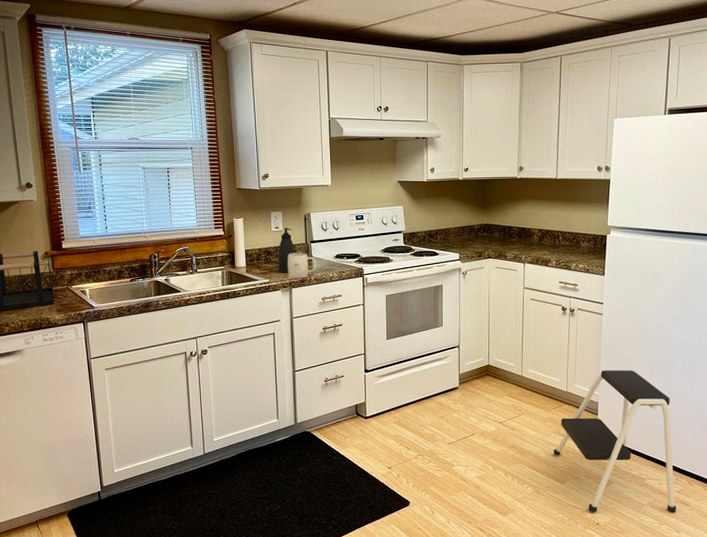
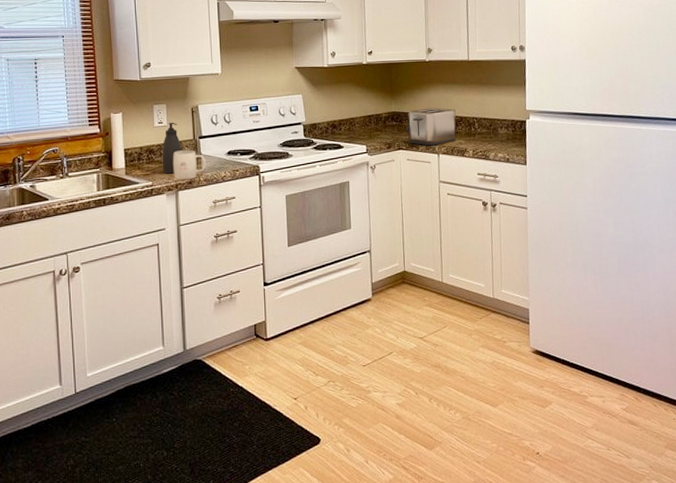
toaster: none [496,221,543,256] -> present [406,107,457,146]
step stool: present [553,369,676,513] -> none [482,269,625,440]

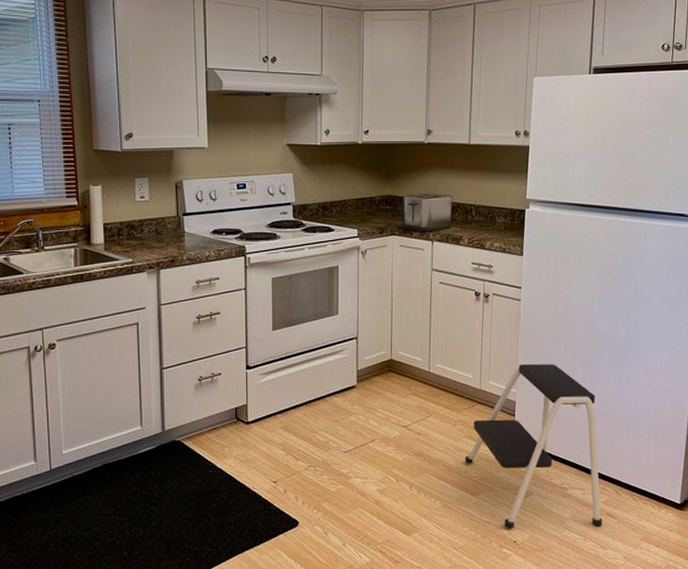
soap dispenser: present [162,122,182,174] -> none [143,197,165,251]
mug: present [172,150,206,180] -> none [154,227,189,258]
step stool: none [482,269,625,440] -> present [464,363,602,529]

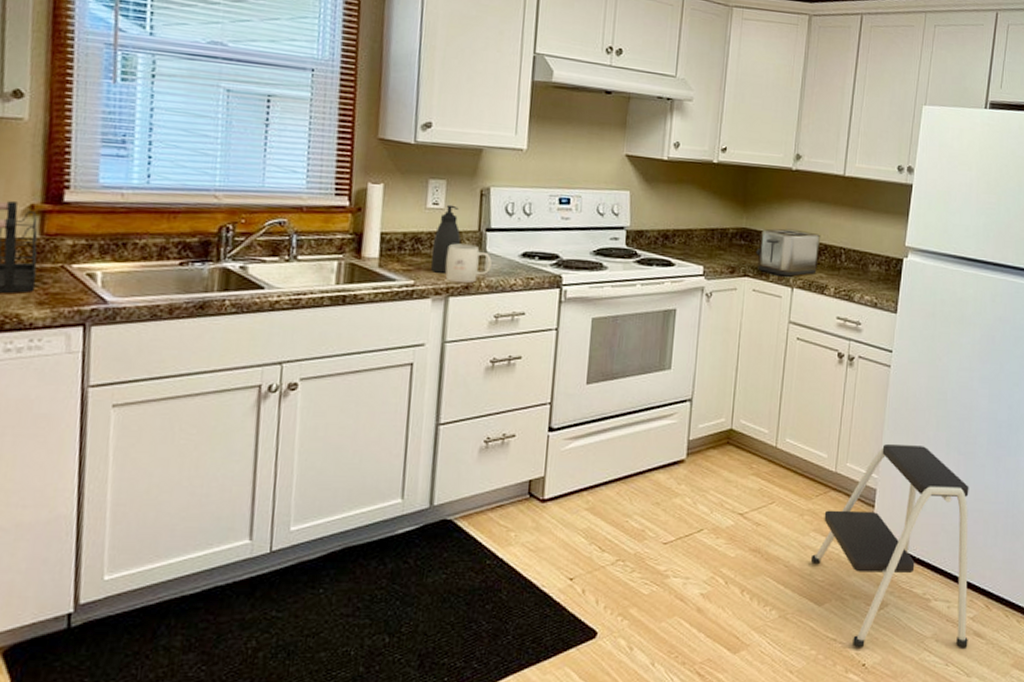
soap dispenser: none [143,197,165,251] -> present [431,204,462,273]
mug: none [154,227,189,258] -> present [445,243,492,284]

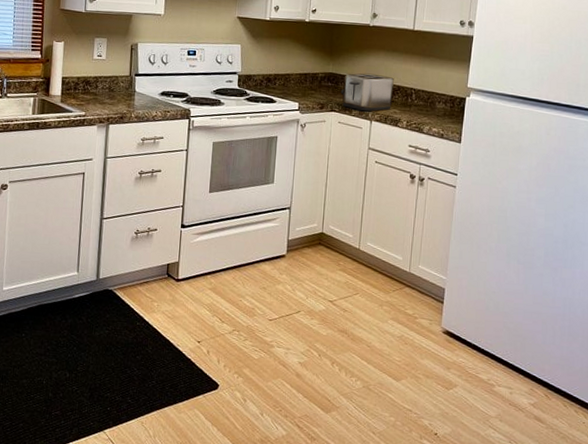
soap dispenser: present [431,204,462,273] -> none [96,56,118,107]
mug: present [445,243,492,284] -> none [106,85,139,115]
step stool: present [810,443,969,649] -> none [389,251,529,430]

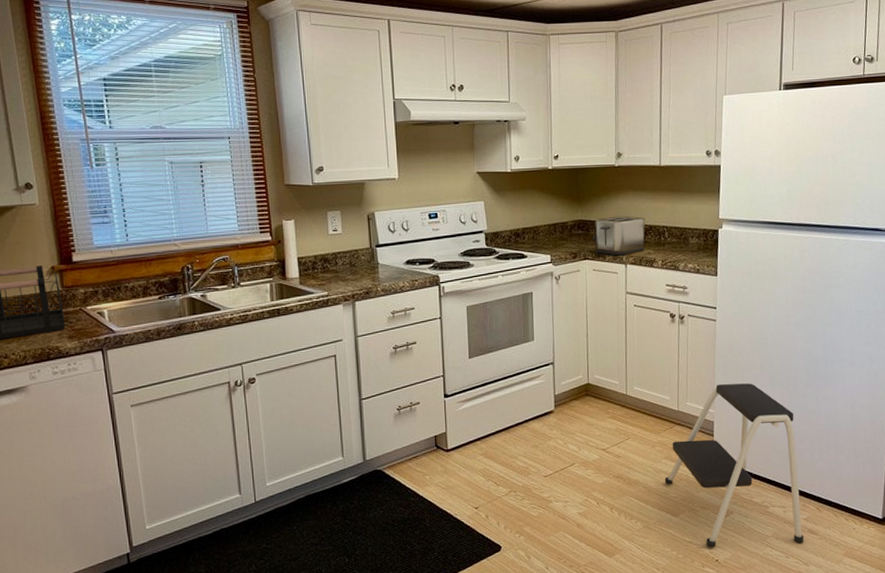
step stool: none [389,251,529,430] -> present [664,382,804,548]

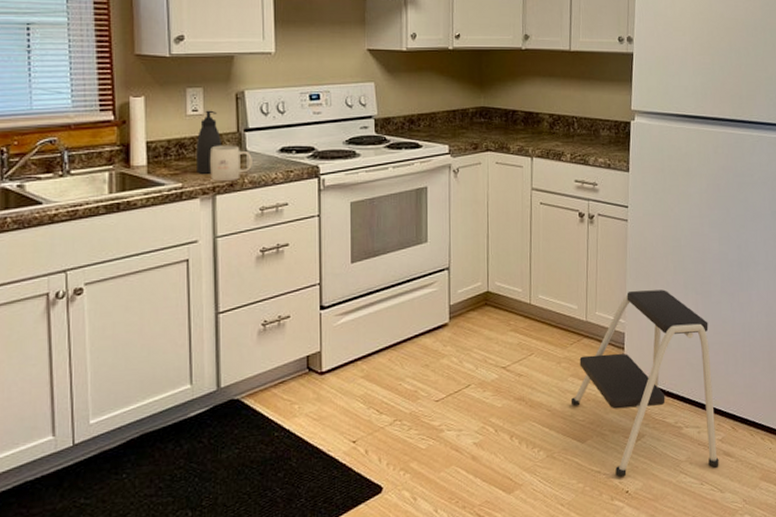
soap dispenser: none [337,229,359,284] -> present [195,110,223,174]
mug: none [348,259,384,290] -> present [209,145,252,182]
toaster: present [592,215,646,256] -> none [495,103,554,148]

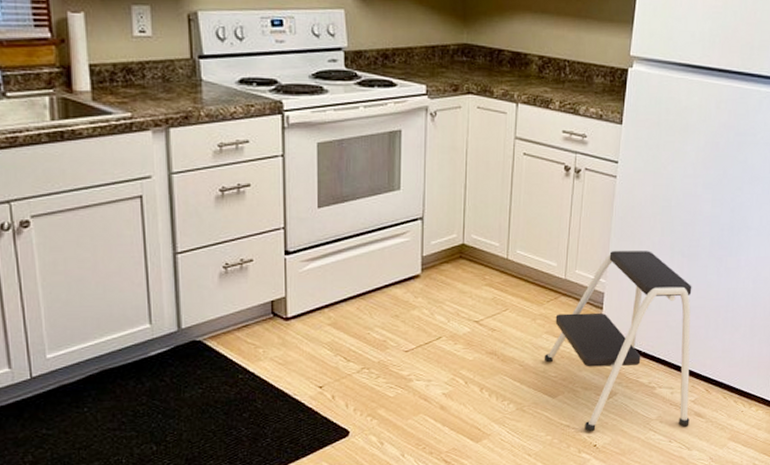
soap dispenser: present [195,110,223,174] -> none [144,32,175,104]
mug: present [209,145,252,182] -> none [160,72,209,114]

